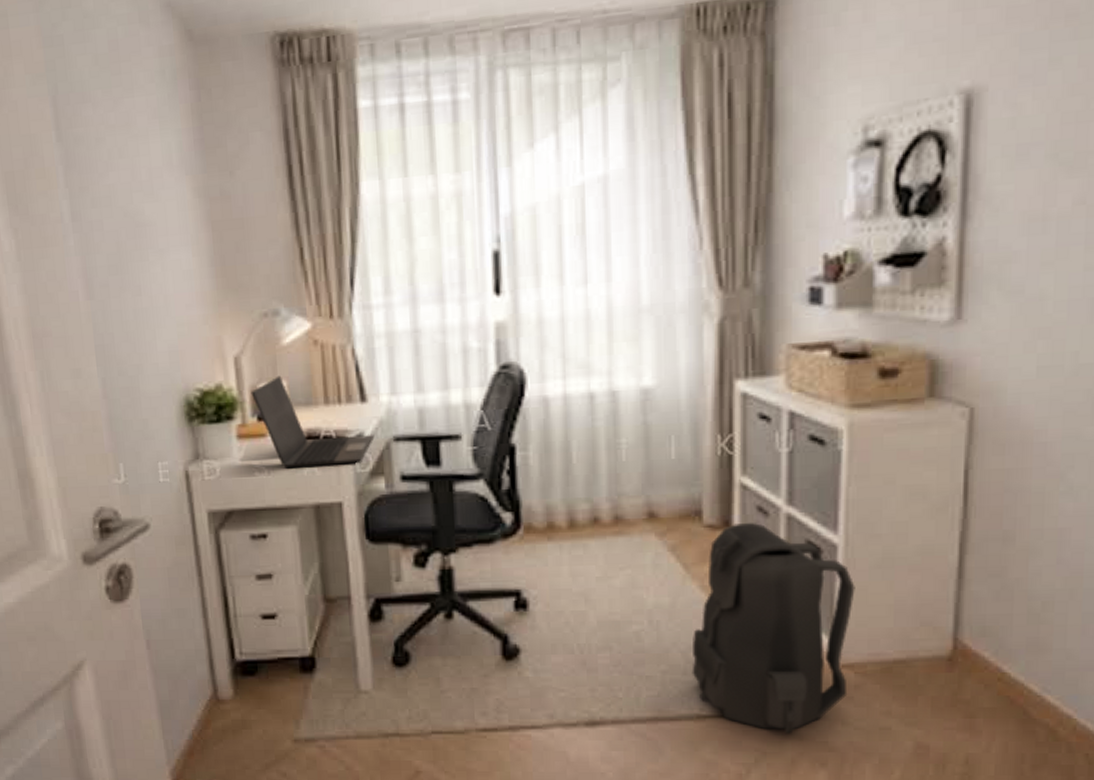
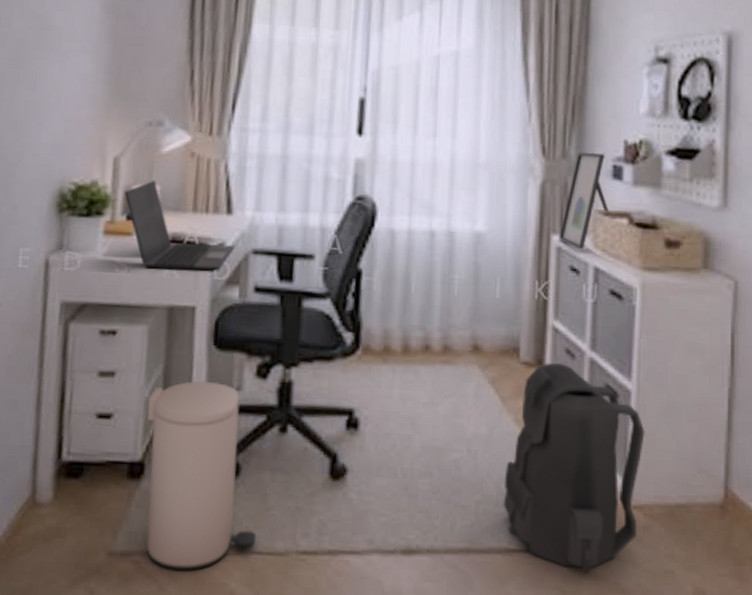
pedal bin: none [308,574,435,753] -> present [146,381,257,572]
picture frame: none [743,274,805,394] -> present [559,151,609,250]

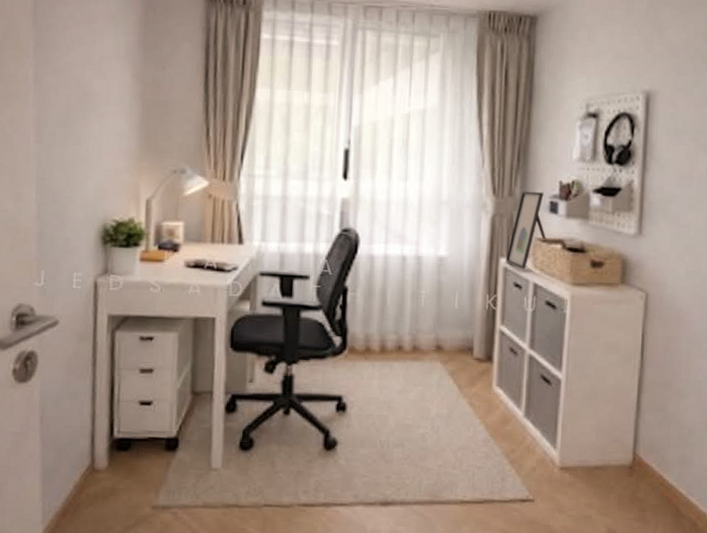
laptop: present [124,180,235,271] -> none [155,217,246,290]
pedal bin: present [146,381,257,572] -> none [179,376,268,520]
backpack: present [503,362,645,573] -> none [459,358,572,518]

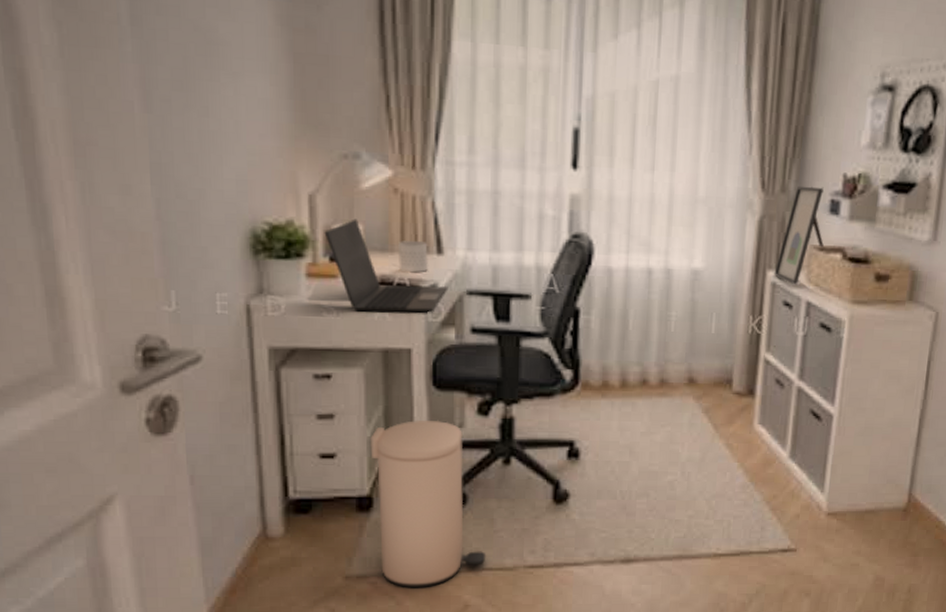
laptop: none [155,217,246,290] -> present [324,218,448,313]
pedal bin: none [179,376,268,520] -> present [370,420,486,588]
mug: none [208,234,232,259] -> present [397,241,429,274]

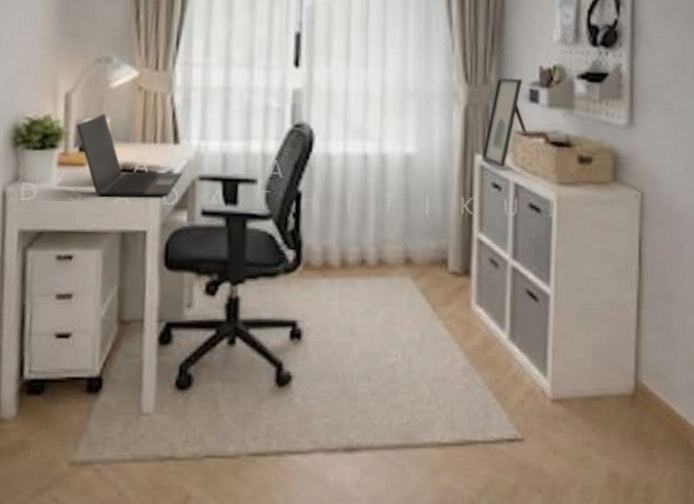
pedal bin: present [370,420,486,588] -> none [103,300,210,477]
mug: present [397,241,429,274] -> none [138,132,166,162]

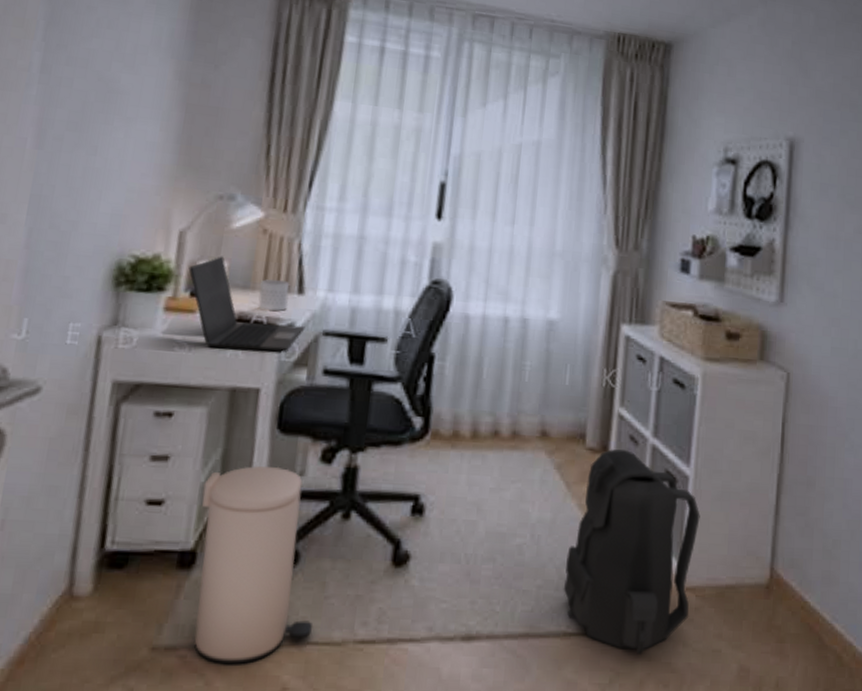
pedal bin: none [103,300,210,477] -> present [193,466,313,665]
mug: none [138,132,166,162] -> present [258,279,290,312]
backpack: none [435,271,563,462] -> present [563,449,700,654]
picture frame: present [482,77,527,168] -> none [628,244,676,340]

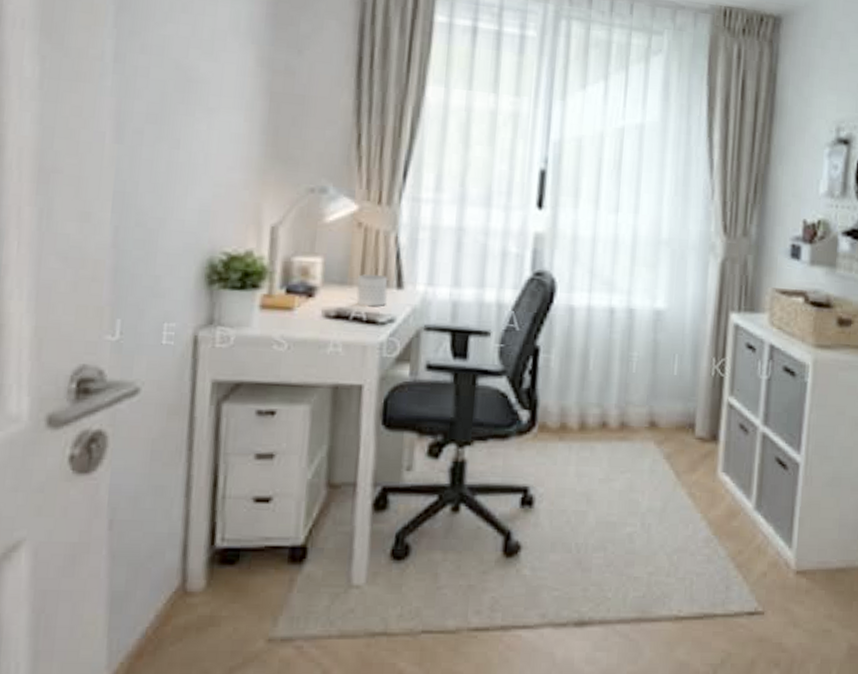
laptop: present [188,256,305,353] -> none [283,251,406,348]
pedal bin: present [193,466,313,665] -> none [309,462,427,654]
backpack: present [563,449,700,654] -> none [674,437,811,636]

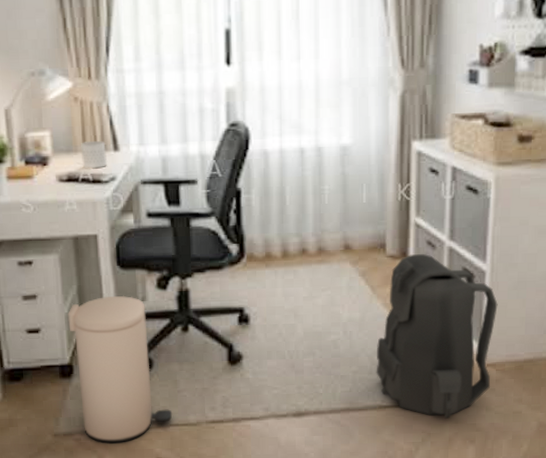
pedal bin: none [309,462,427,654] -> present [68,295,173,444]
backpack: none [674,437,811,636] -> present [376,253,498,419]

